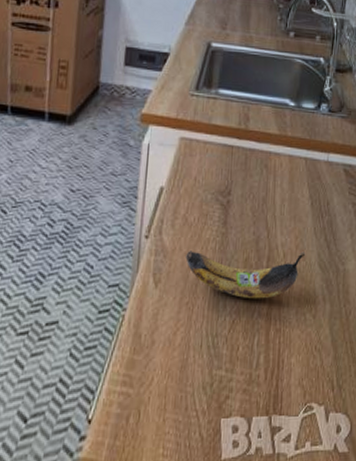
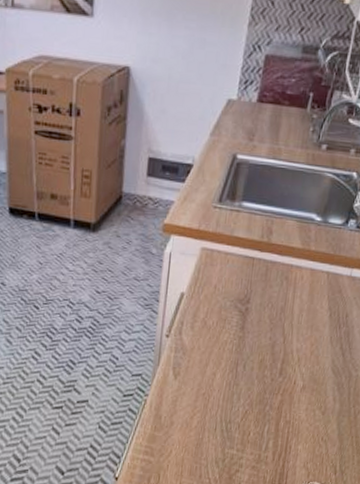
banana: present [185,251,306,299] -> none [203,350,320,396]

